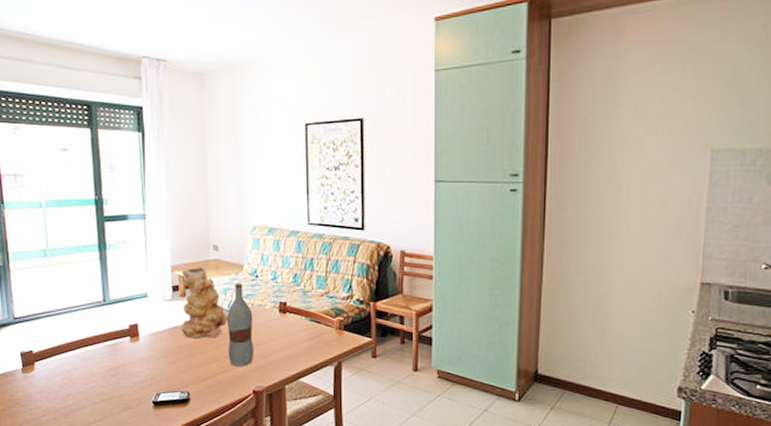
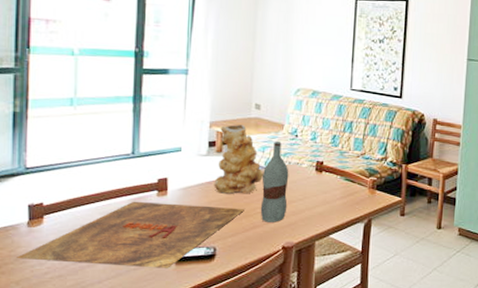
placemat: none [16,347,213,412] -> present [15,201,244,268]

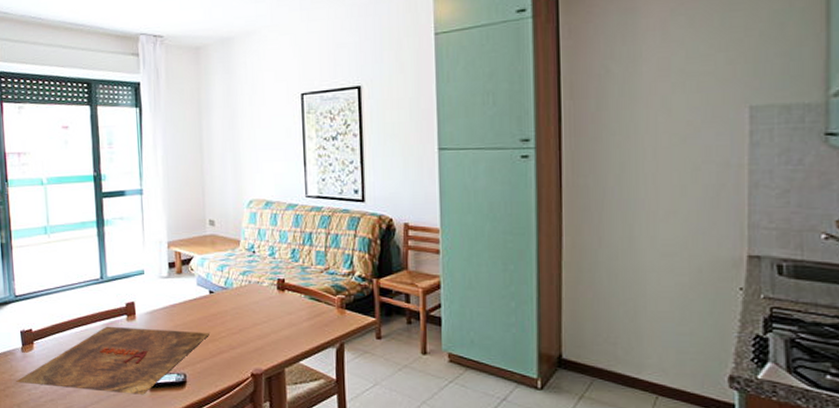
vase: present [214,125,263,194] -> none [177,243,224,317]
bottle: present [260,142,289,223] -> none [223,259,252,347]

